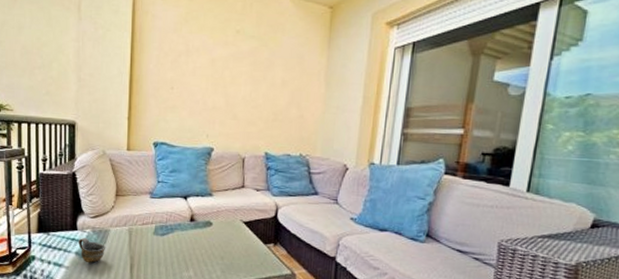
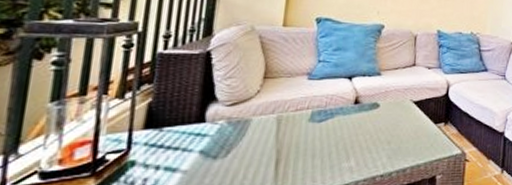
cup: present [78,237,106,263] -> none [205,130,245,162]

